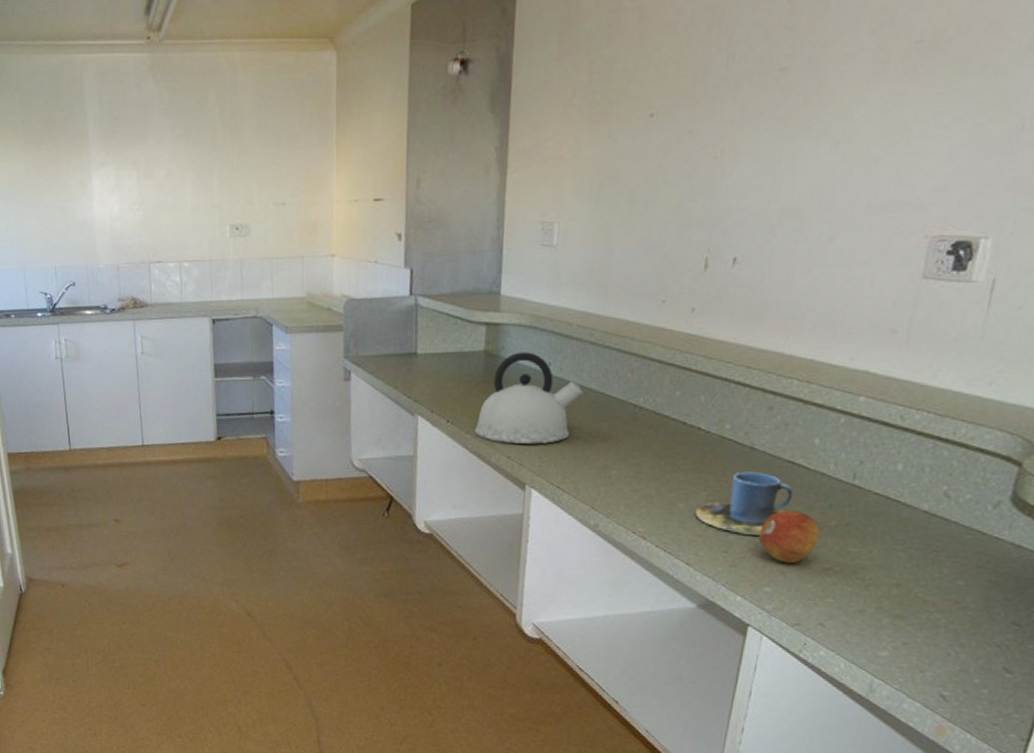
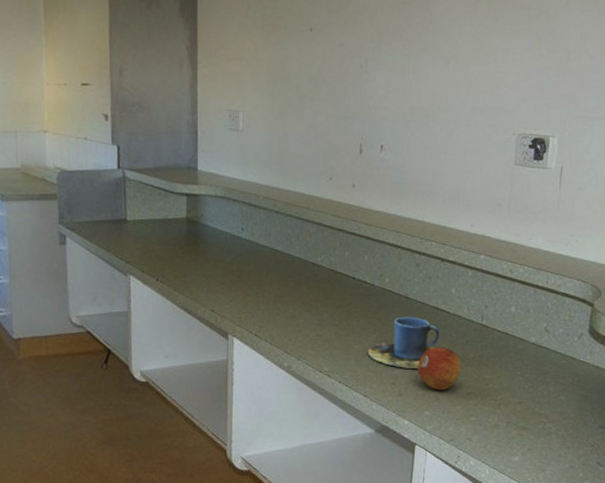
kettle: present [474,352,583,444] -> none [181,219,272,299]

